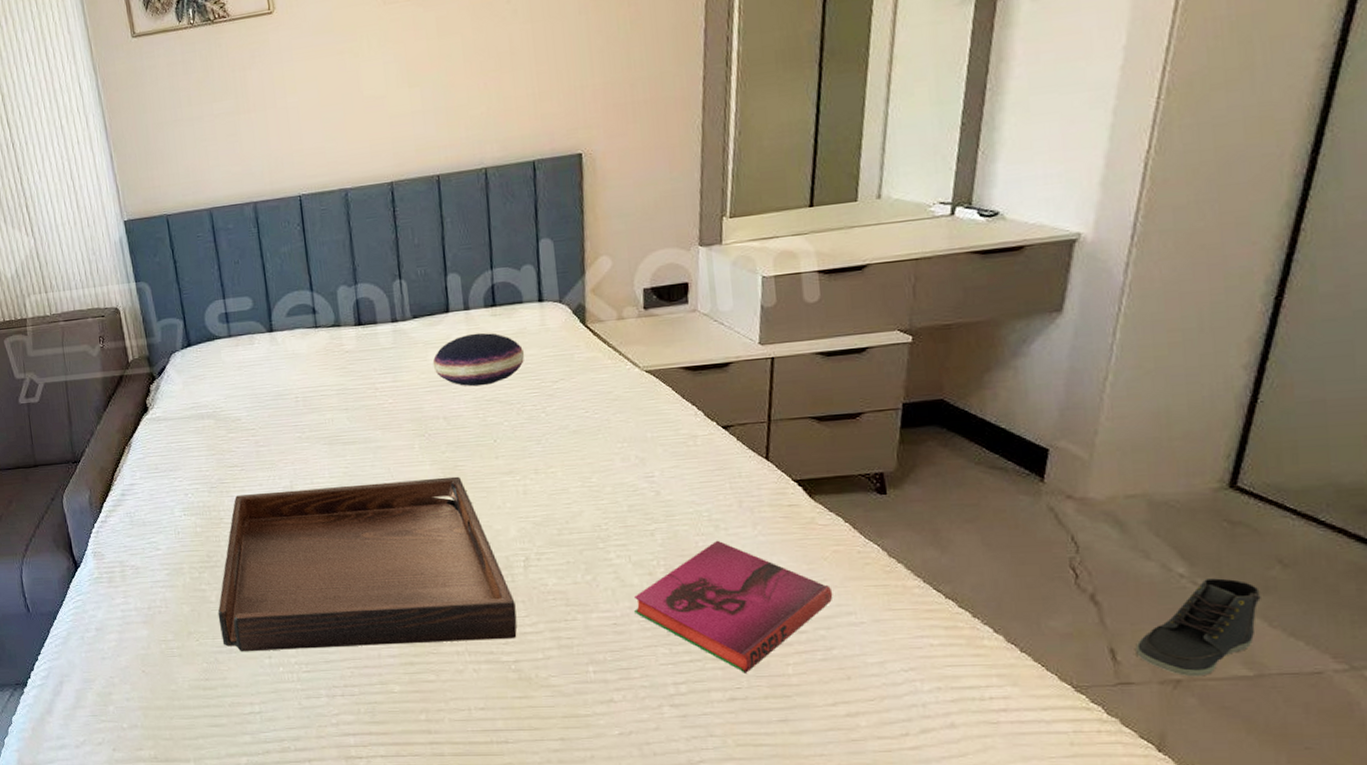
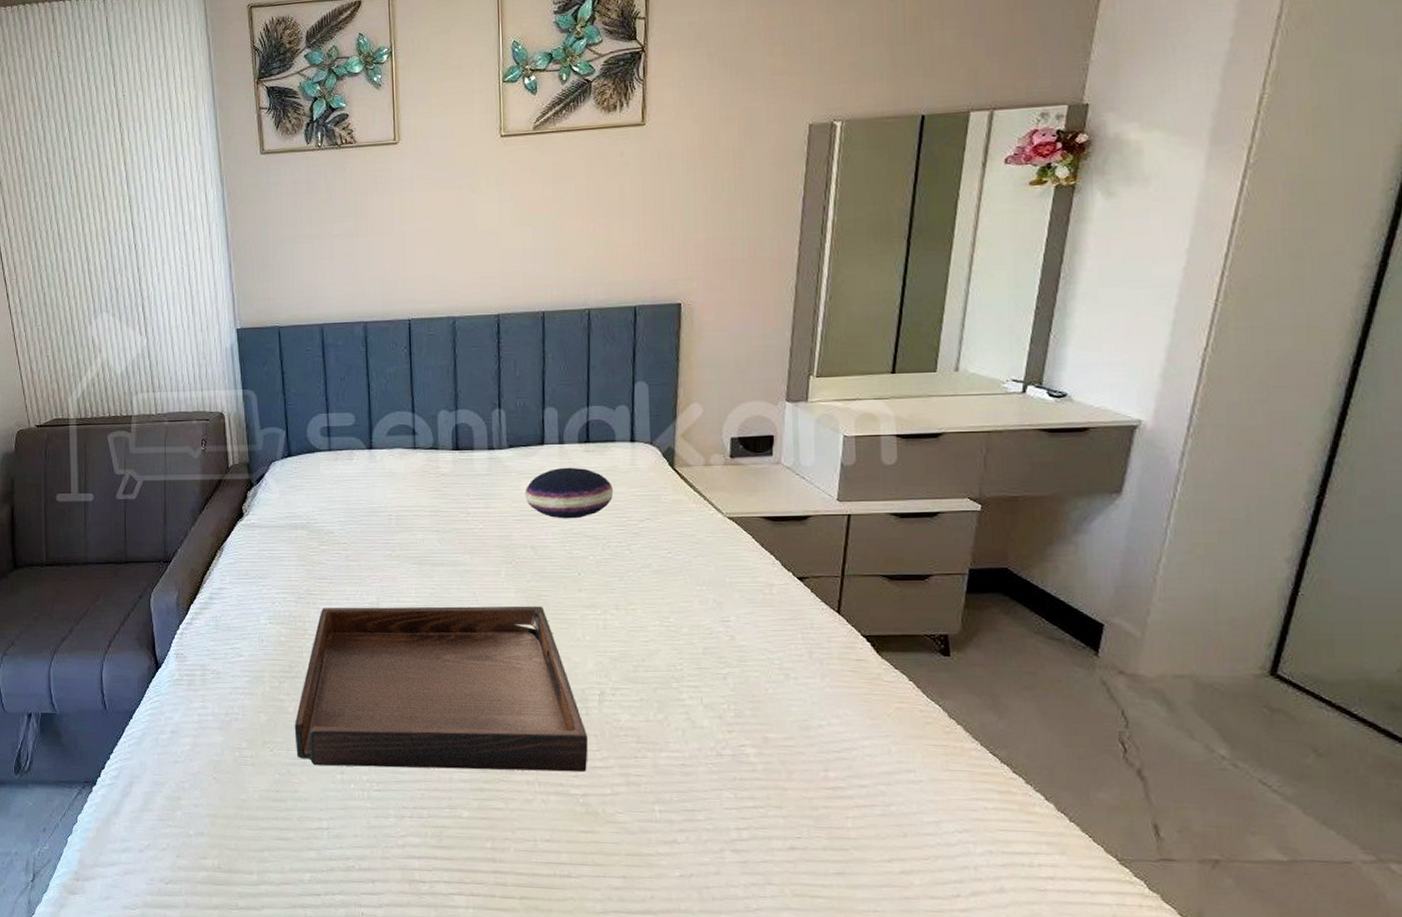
hardback book: present [634,540,833,673] -> none [703,688,894,823]
sneaker: present [1135,578,1261,677] -> none [1178,762,1296,858]

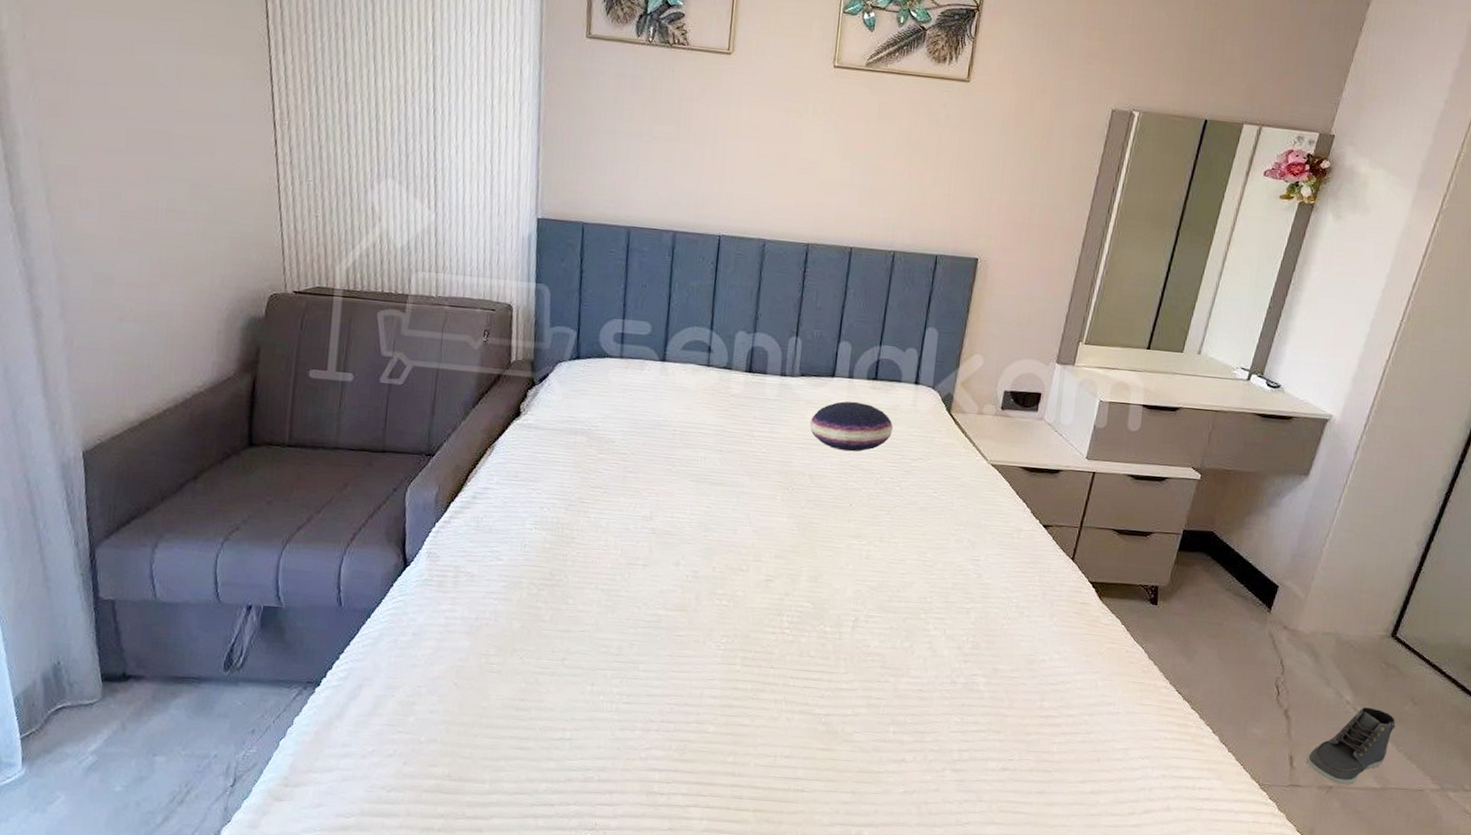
serving tray: present [294,605,588,772] -> none [547,517,838,693]
sneaker: none [1178,762,1296,858] -> present [1307,707,1396,785]

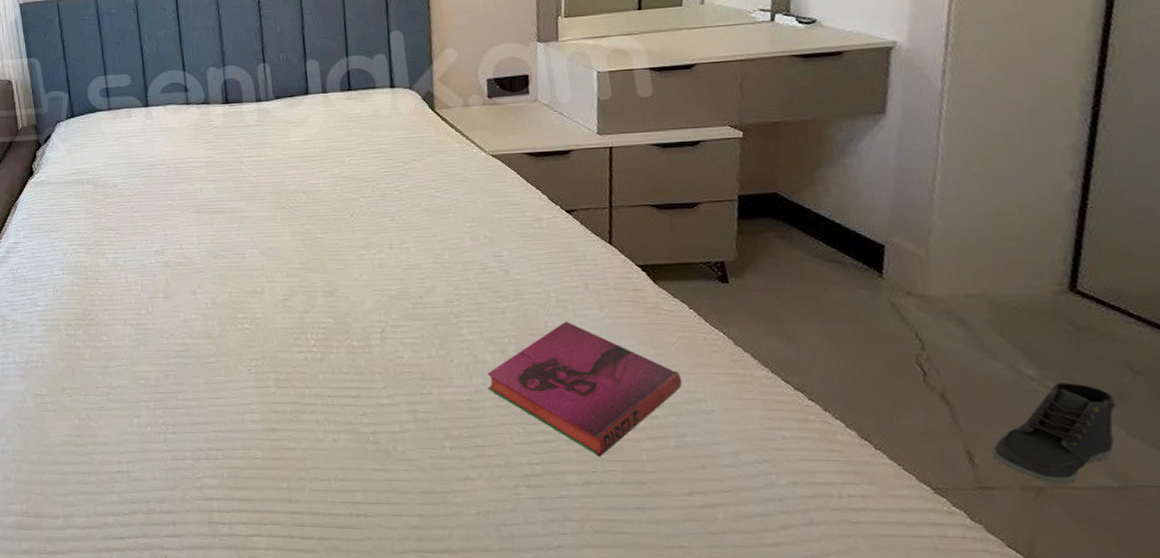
cushion: present [809,401,894,452] -> none [293,114,379,164]
hardback book: none [939,625,1101,747] -> present [487,321,683,457]

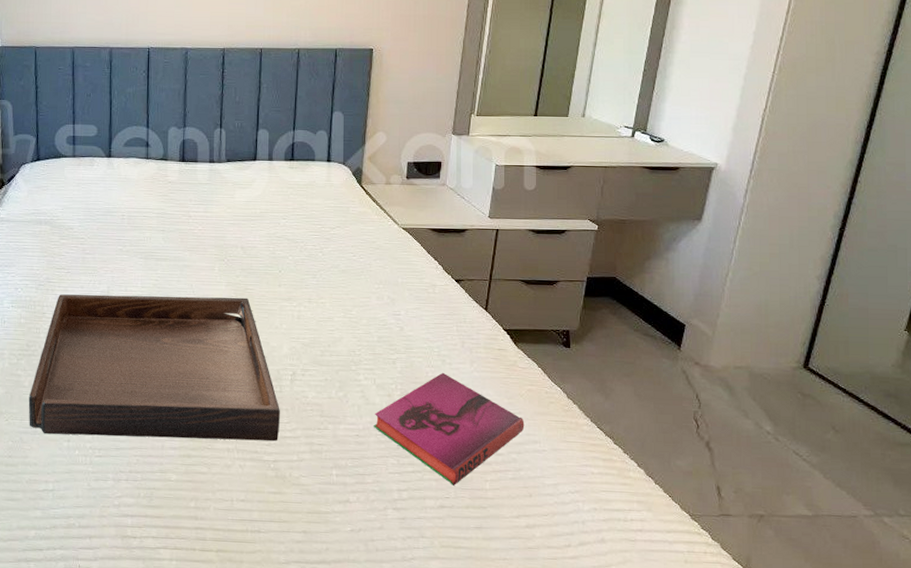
serving tray: none [90,248,375,410] -> present [28,294,280,442]
sneaker: present [992,383,1116,485] -> none [734,437,819,514]

